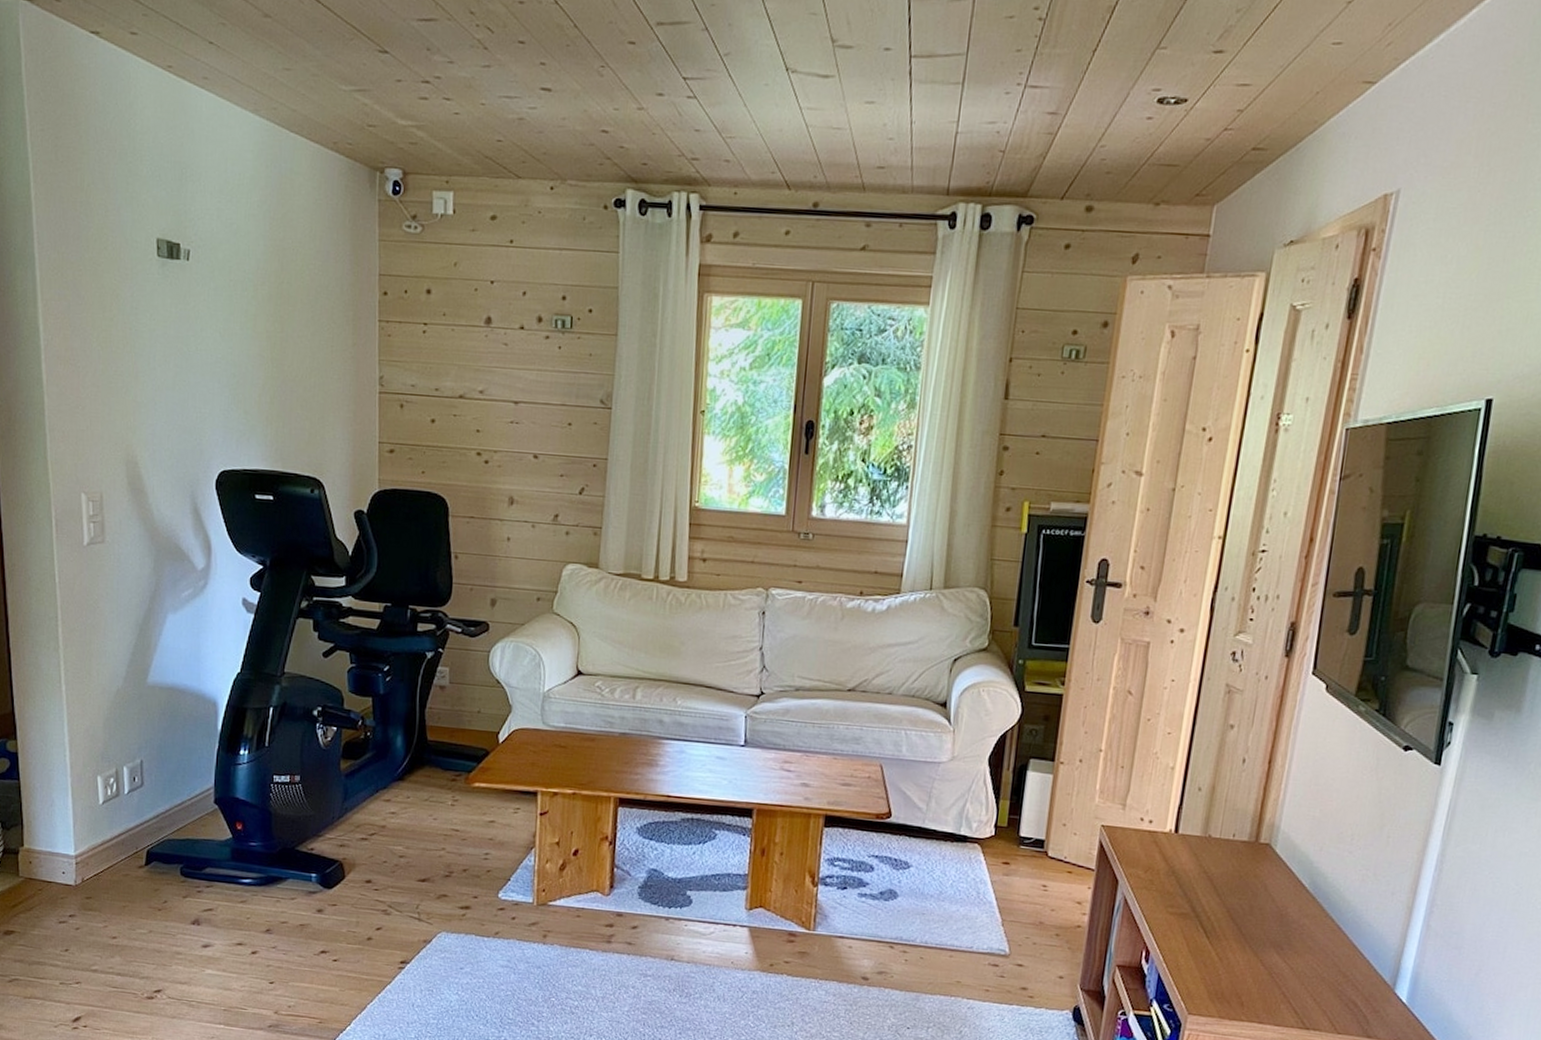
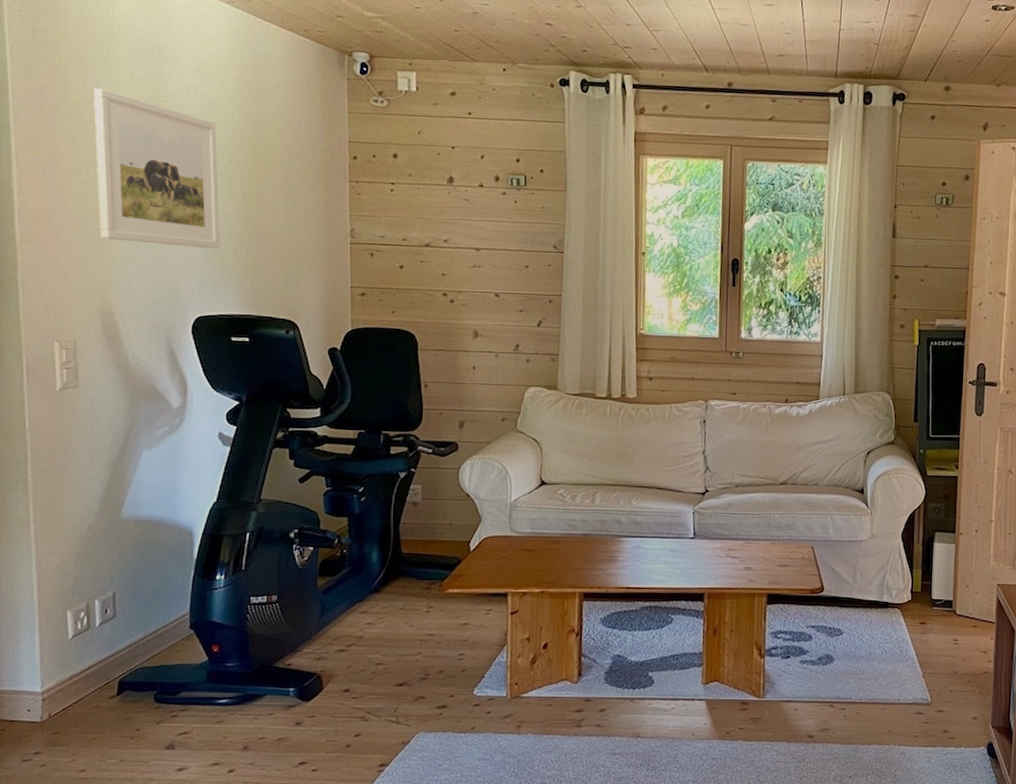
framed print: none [115,212,244,397] -> present [93,88,220,250]

